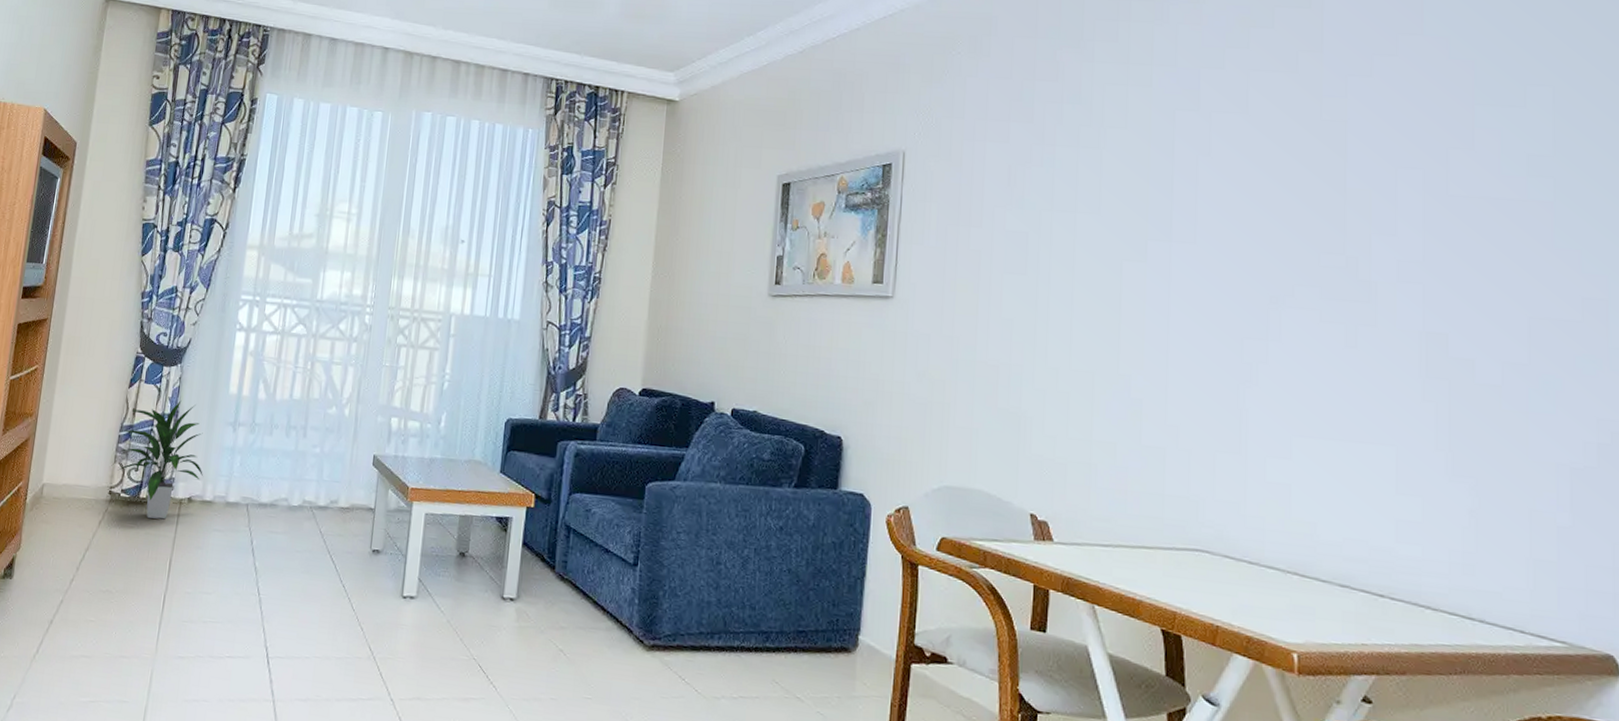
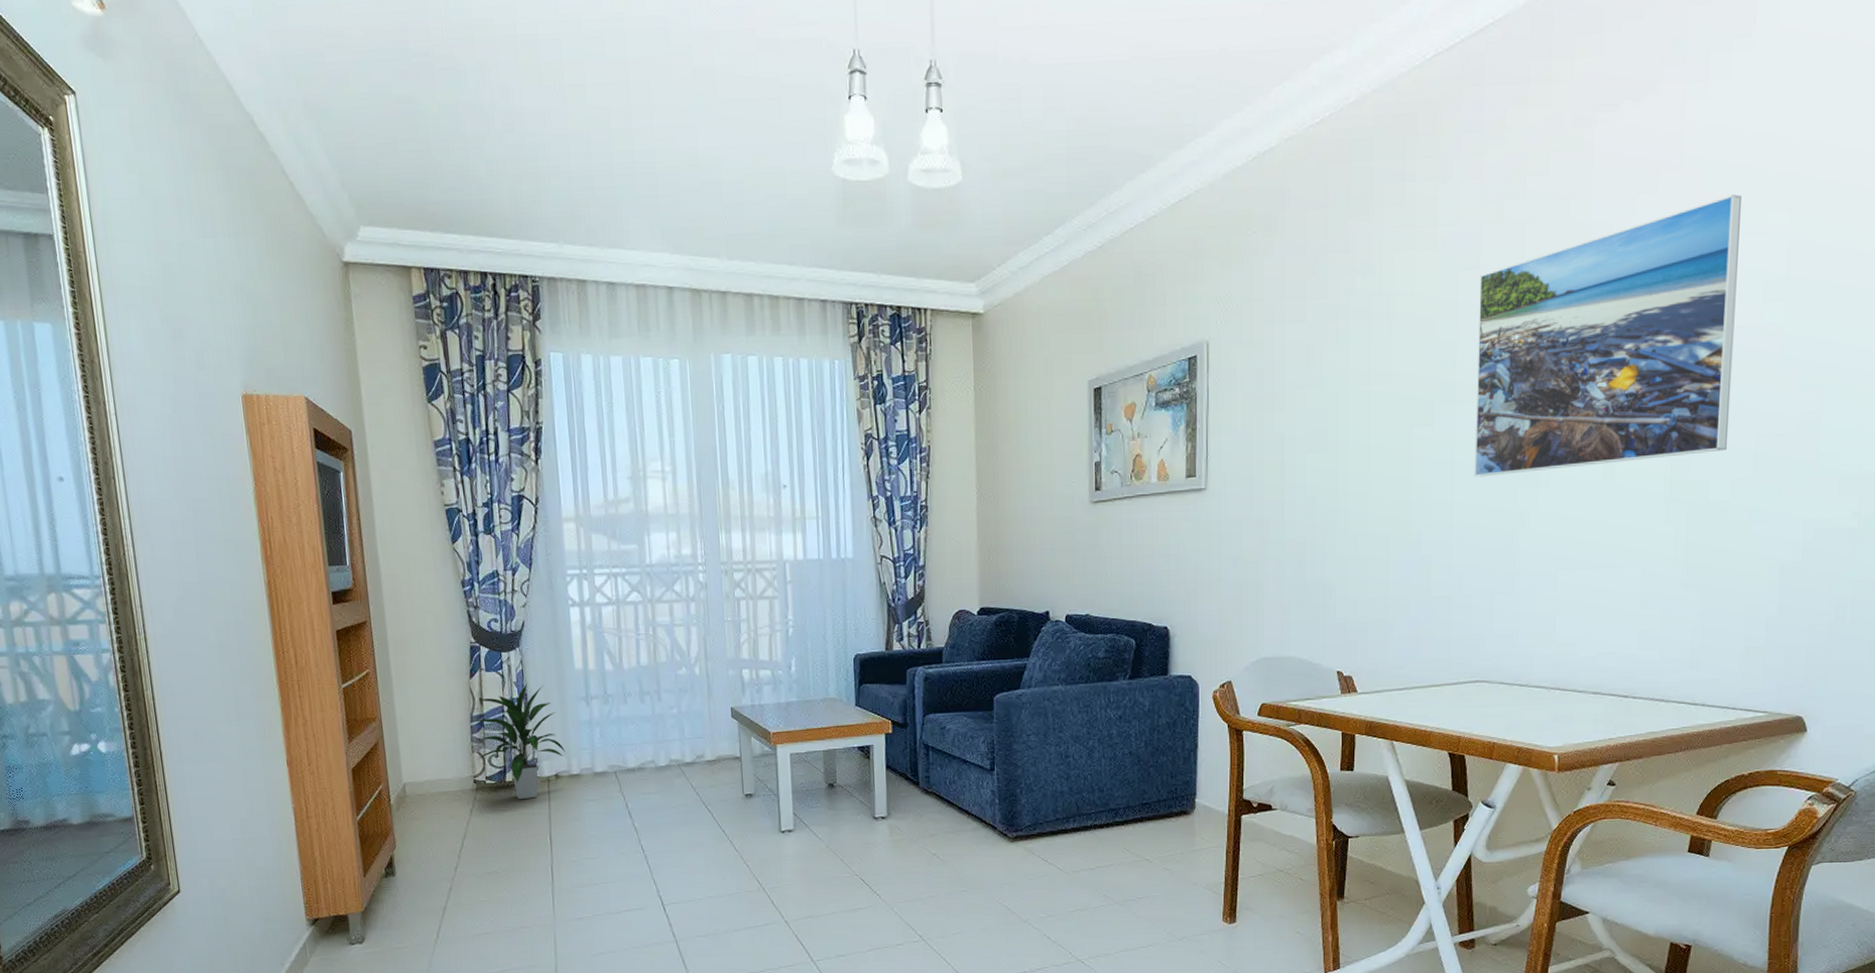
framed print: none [1193,65,1495,330] -> present [1474,194,1743,477]

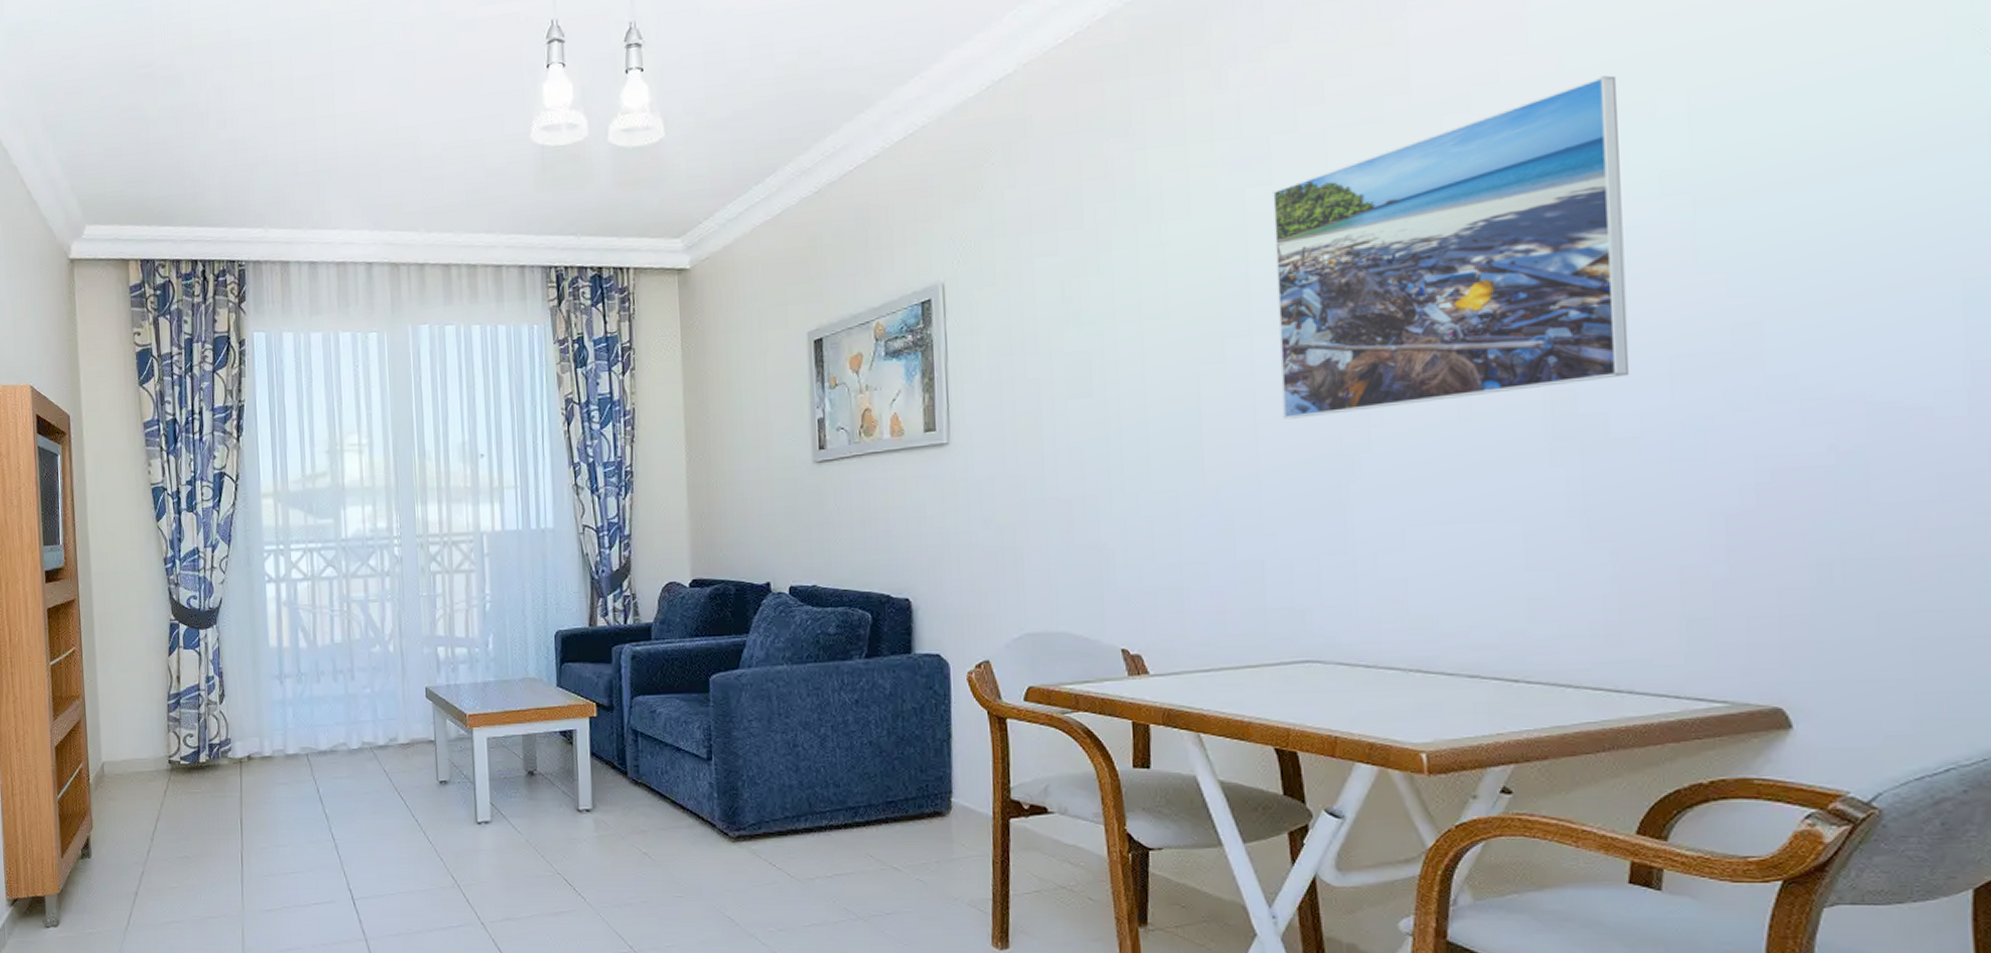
indoor plant: present [475,683,565,800] -> none [172,661,258,782]

